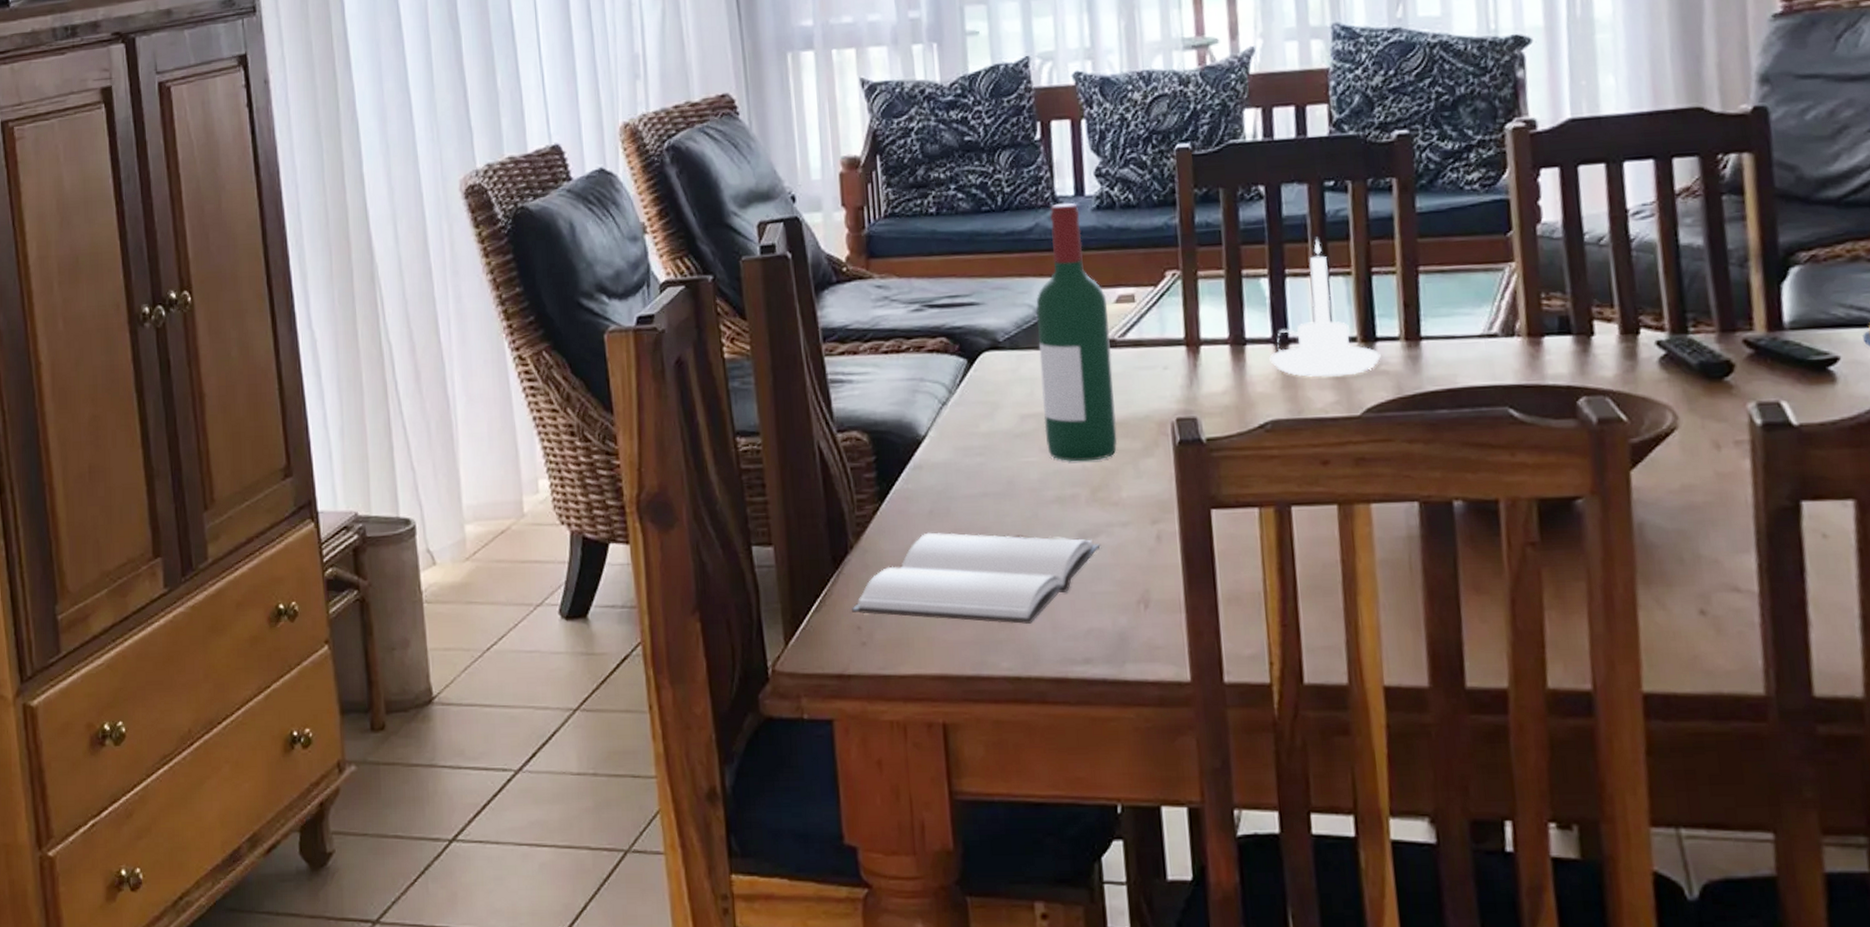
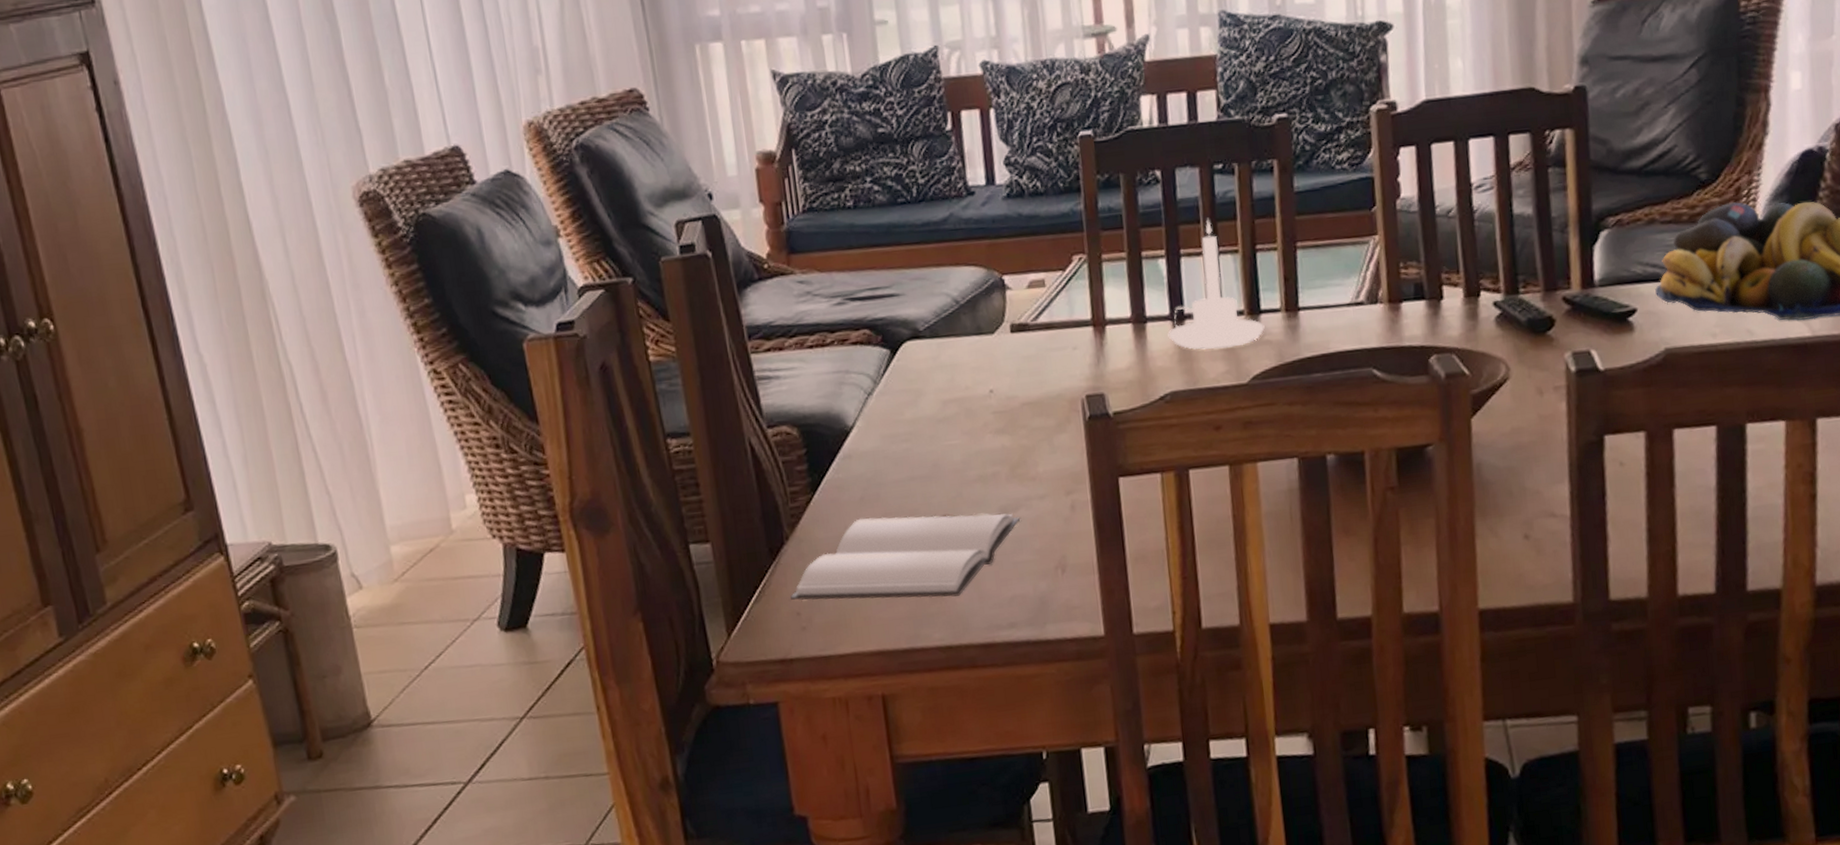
wine bottle: present [1036,202,1118,462] -> none [953,191,1033,443]

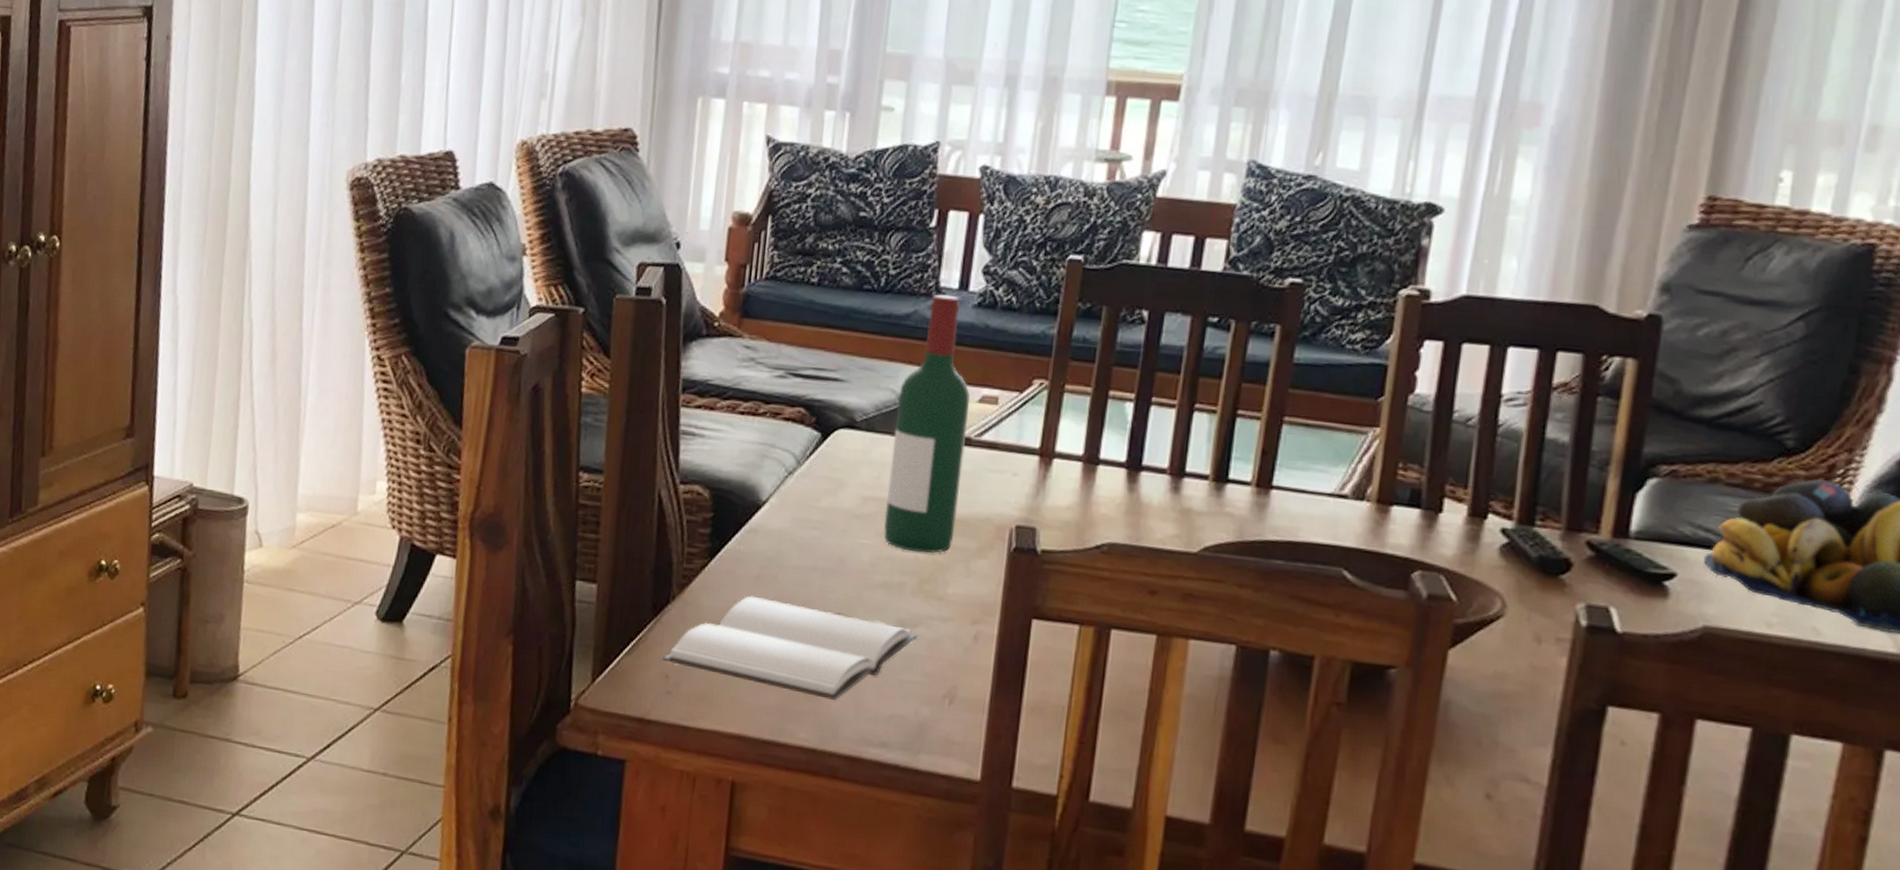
wine bottle: none [953,191,1033,443] -> present [884,294,971,554]
candle holder: present [1168,219,1265,350] -> none [1119,371,1229,512]

